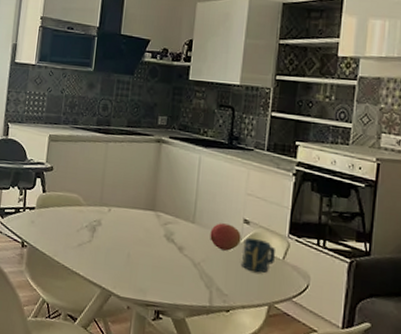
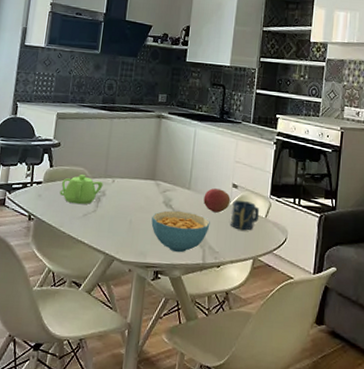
teapot: none [53,201,99,234] -> present [59,174,103,205]
cereal bowl: none [151,245,218,293] -> present [151,210,210,253]

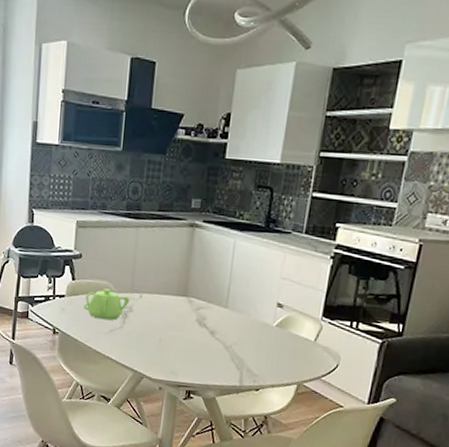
cereal bowl: present [151,210,210,253] -> none [183,329,250,374]
fruit: present [203,188,231,213] -> none [242,307,274,334]
cup: present [231,200,260,231] -> none [273,321,309,355]

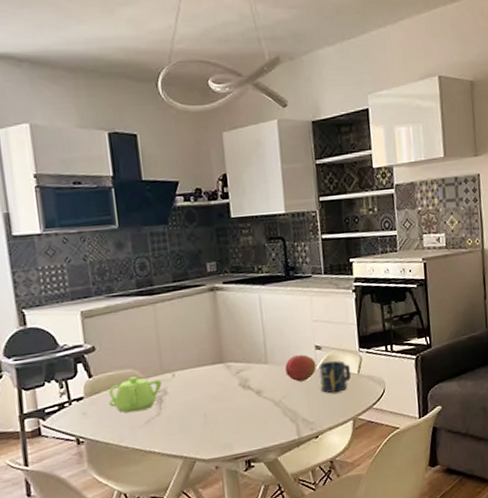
fruit: none [242,307,274,334] -> present [285,354,316,382]
cup: none [273,321,309,355] -> present [319,360,351,393]

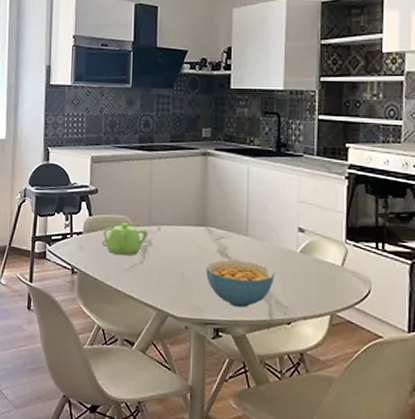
cereal bowl: none [229,388,299,435] -> present [206,260,275,308]
fruit: present [285,354,316,382] -> none [265,233,297,262]
cup: present [319,360,351,393] -> none [300,246,334,282]

